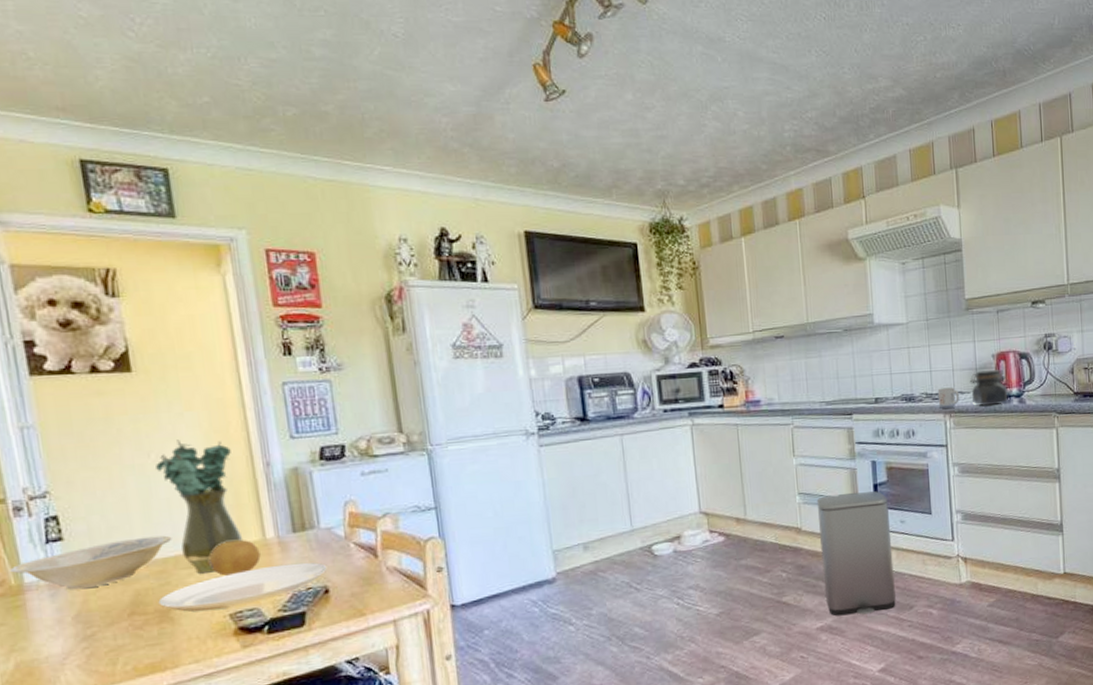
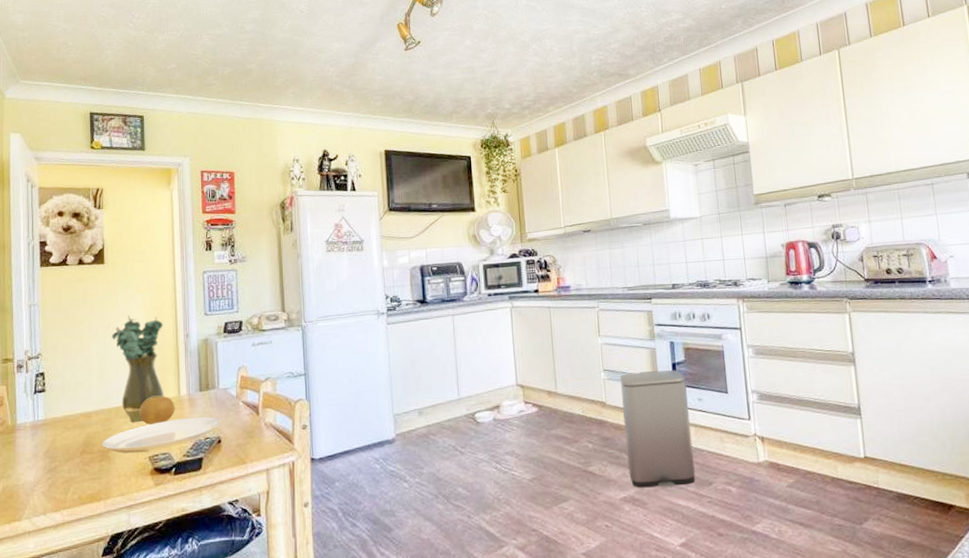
bowl: present [9,535,173,591] -> none [8,390,116,431]
mug: present [937,387,959,409] -> none [730,274,751,294]
jar: present [969,370,1008,406] -> none [760,258,798,291]

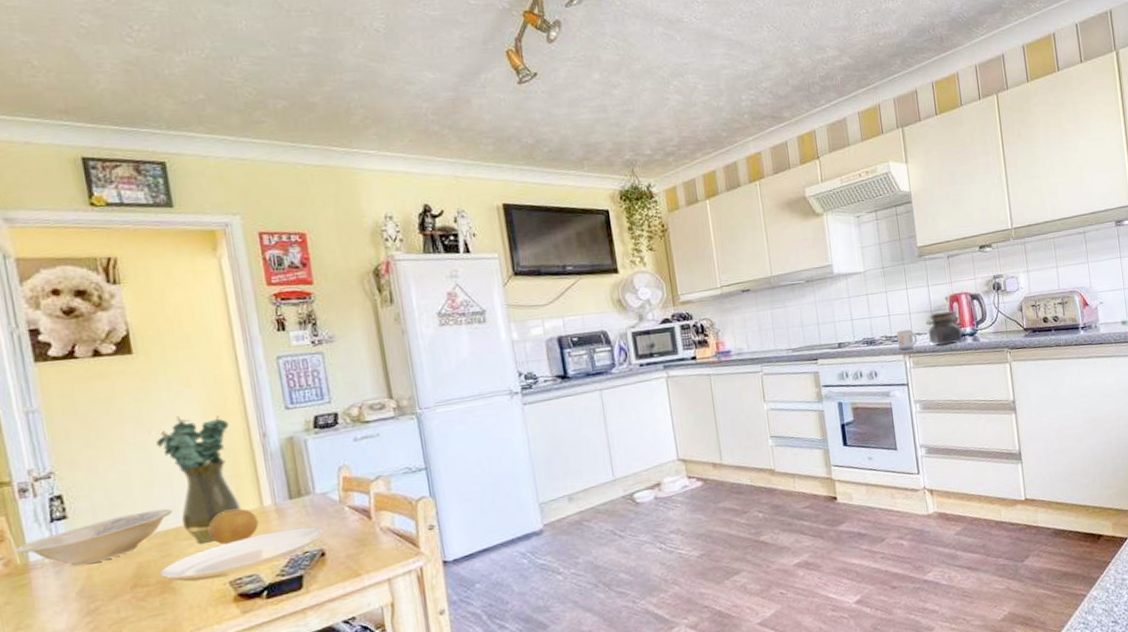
bowl: none [8,390,116,431] -> present [14,508,173,567]
pedal bin: present [619,370,695,488] -> none [788,430,868,552]
mug: none [730,274,751,294] -> present [896,329,917,350]
jar: none [760,258,798,291] -> present [925,311,962,345]

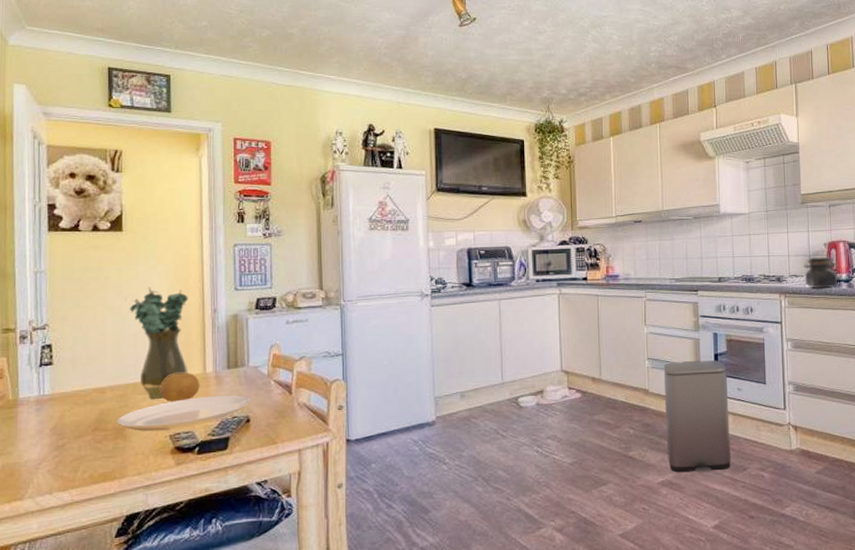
bowl: present [14,508,173,567] -> none [9,365,134,407]
pedal bin: none [788,430,868,552] -> present [663,360,731,473]
mug: present [896,329,917,350] -> none [774,271,794,289]

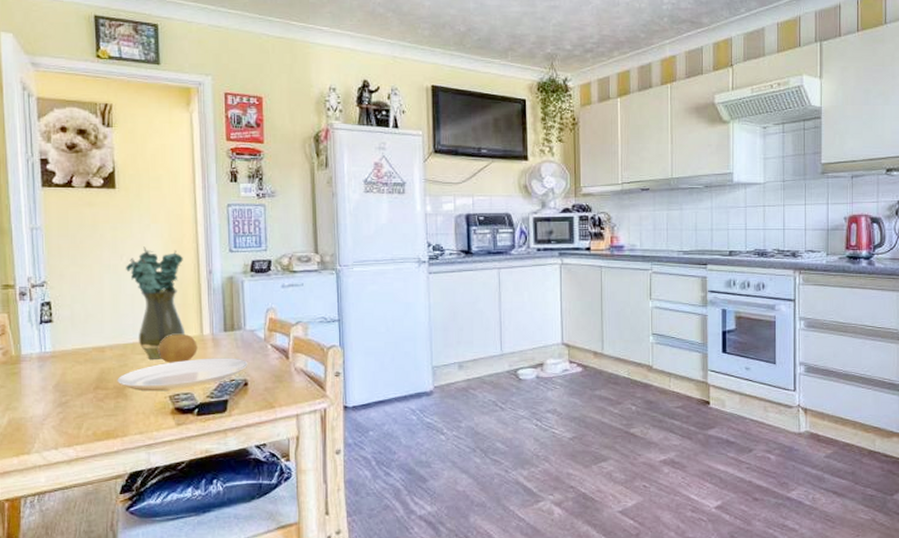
pedal bin: present [663,360,731,473] -> none [668,337,736,453]
jar: present [803,257,838,288] -> none [820,232,857,265]

